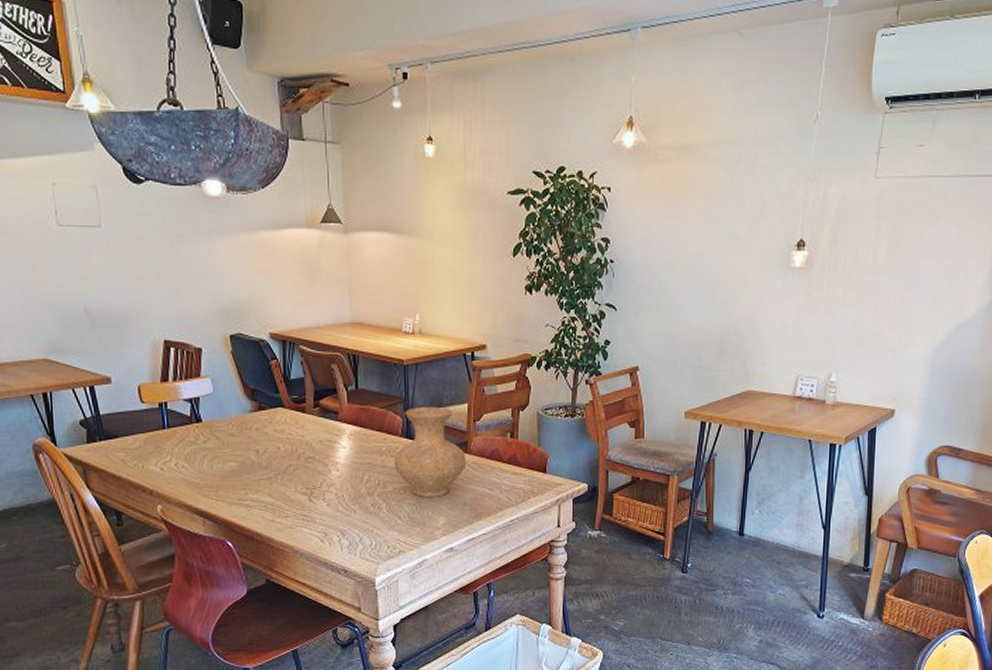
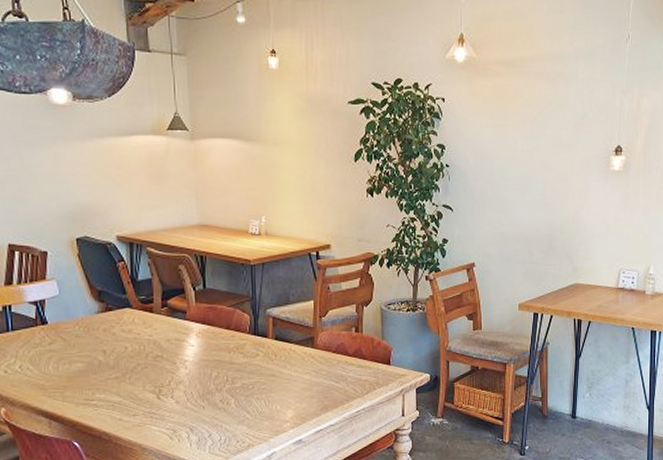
vase: present [393,406,467,497] -> none [241,303,313,391]

